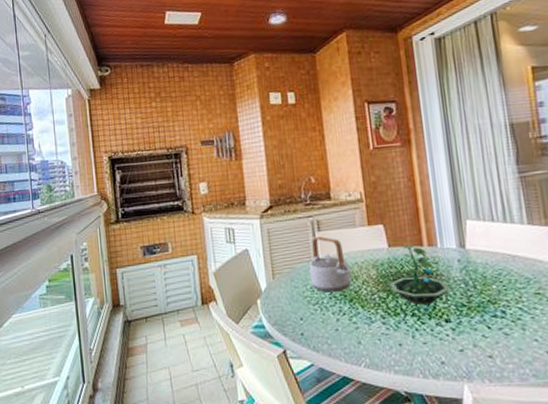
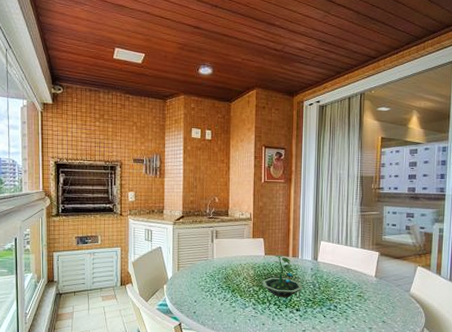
teapot: present [309,236,352,293] -> none [205,242,236,284]

